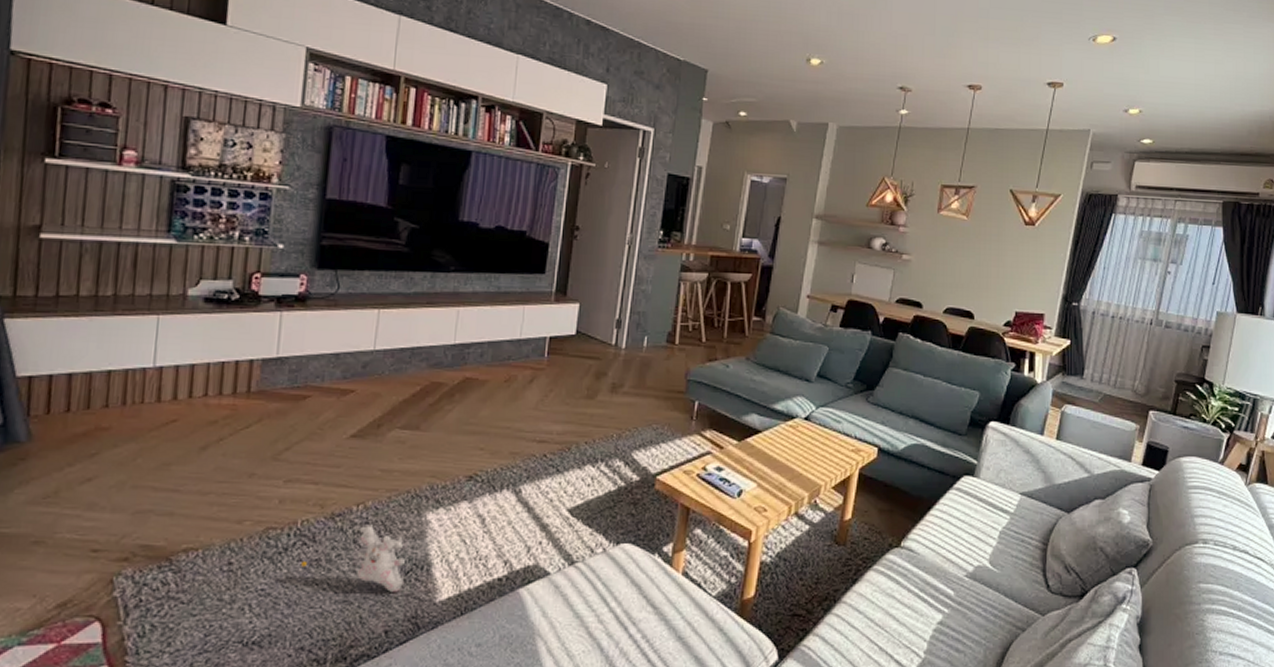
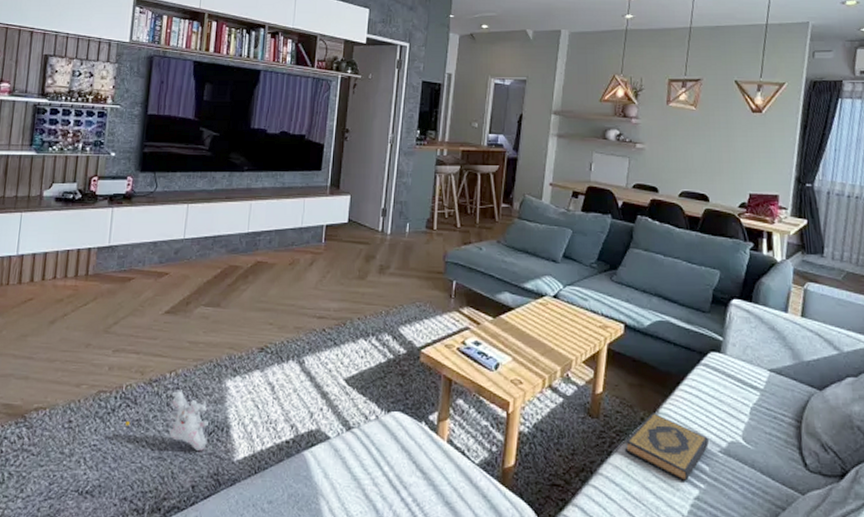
hardback book: none [870,539,955,606] -> present [624,413,709,481]

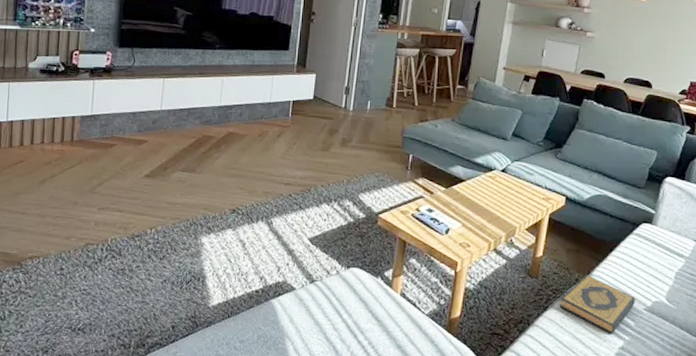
plush toy: present [125,389,208,451] -> none [111,244,186,297]

